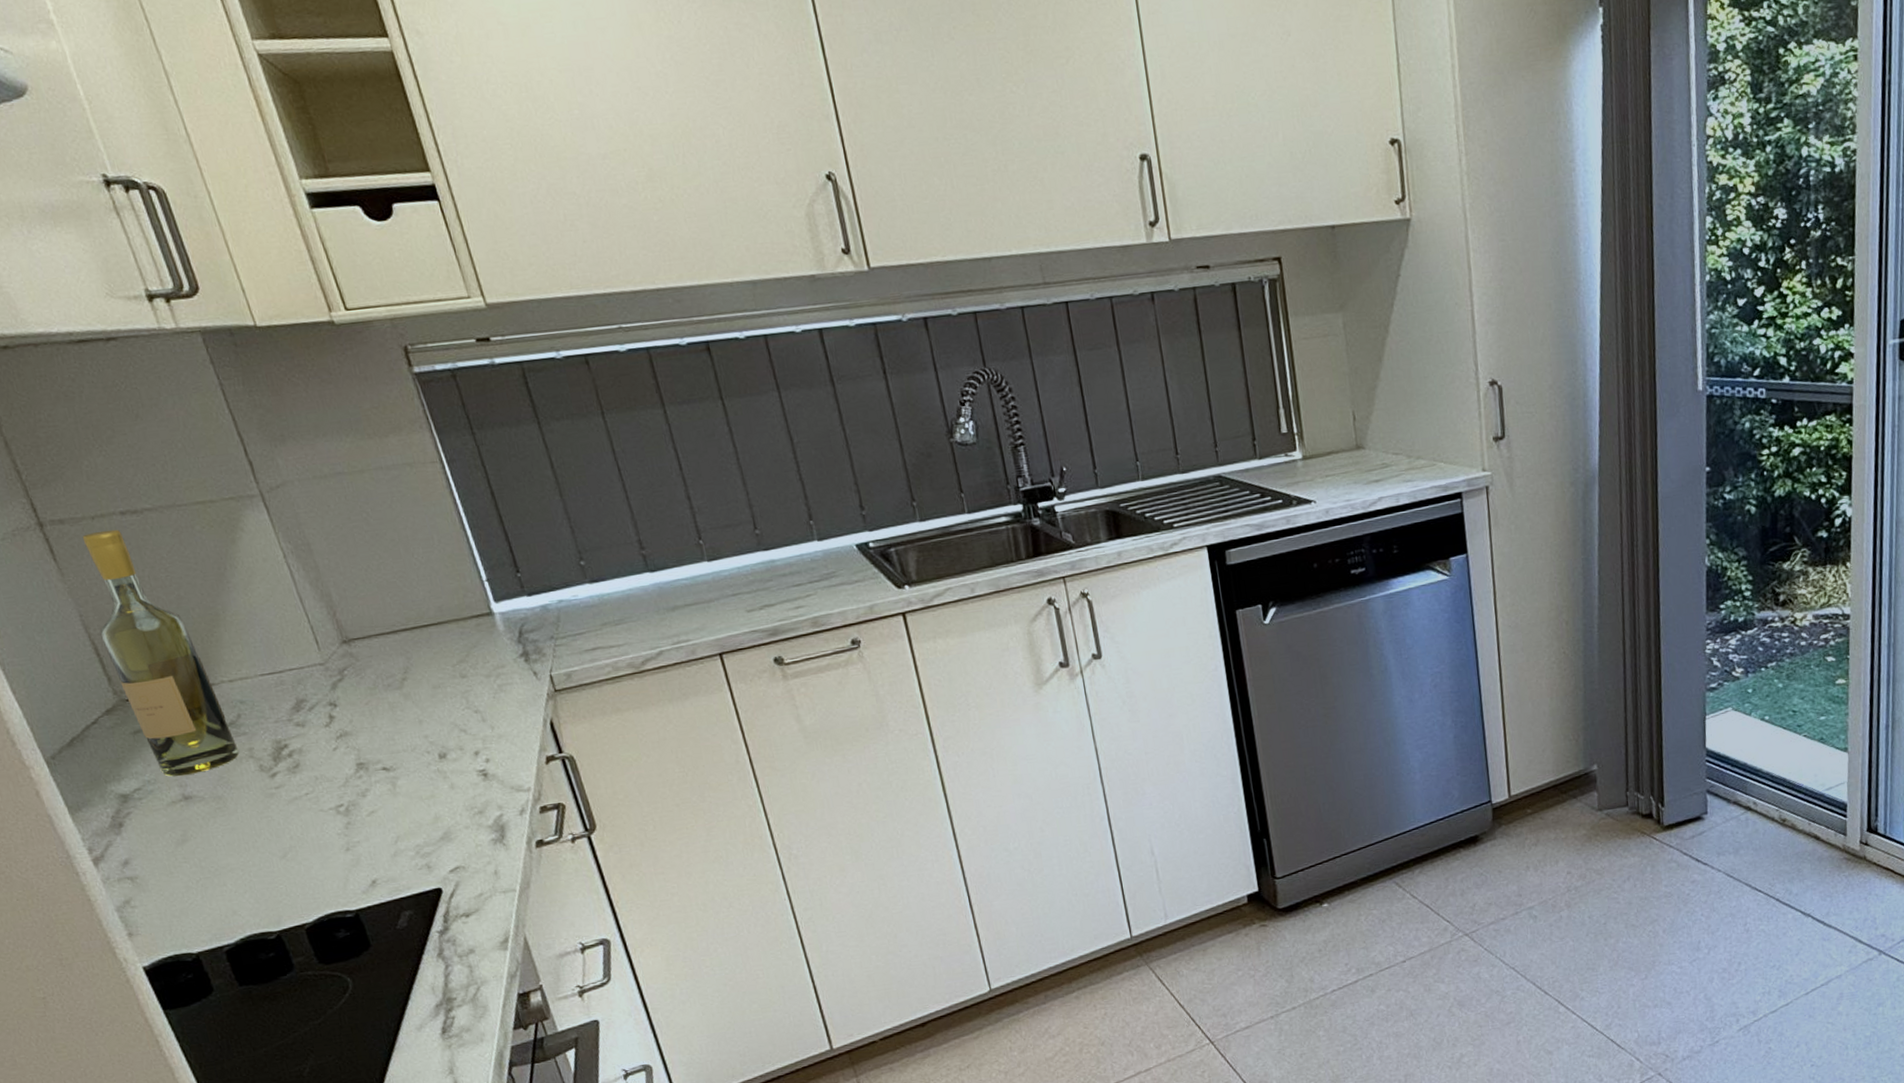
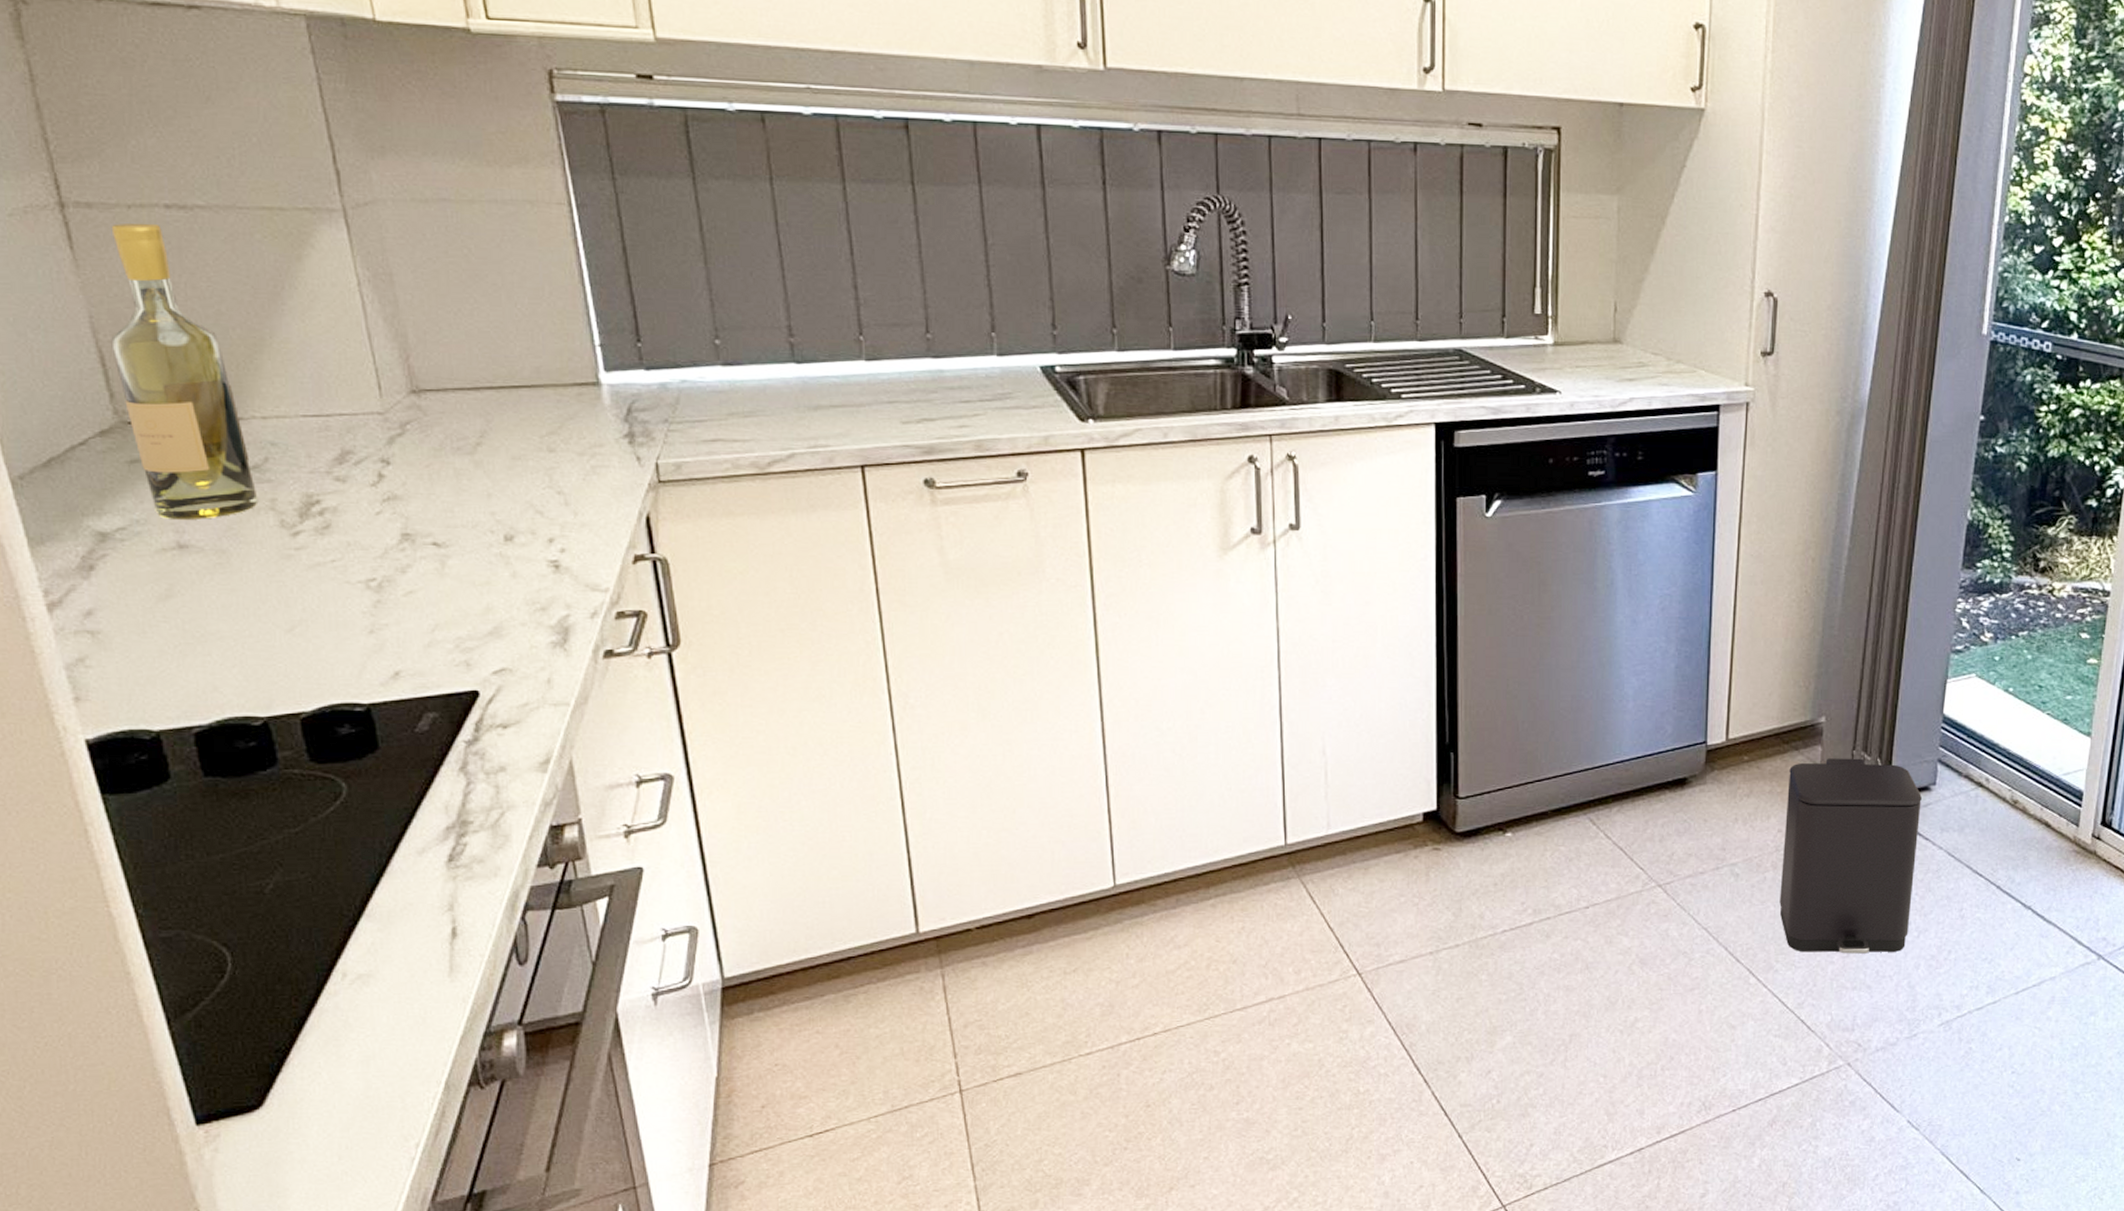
pedal bin: none [1570,798,1699,979] -> present [1779,758,1922,954]

